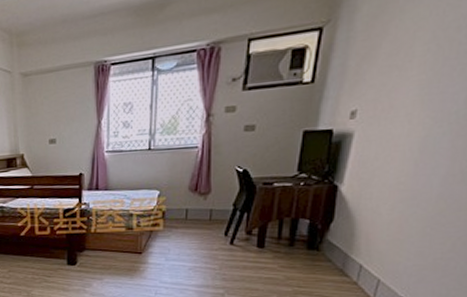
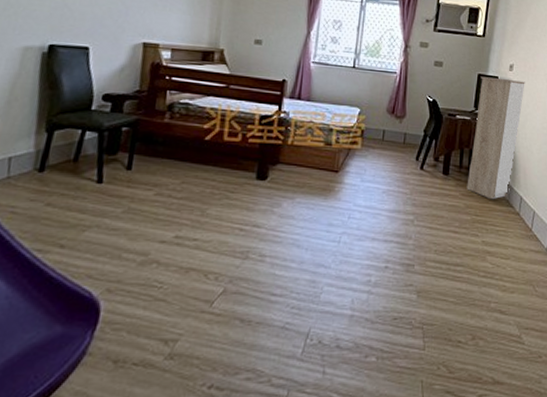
storage cabinet: none [287,129,374,270] -> present [467,76,525,200]

